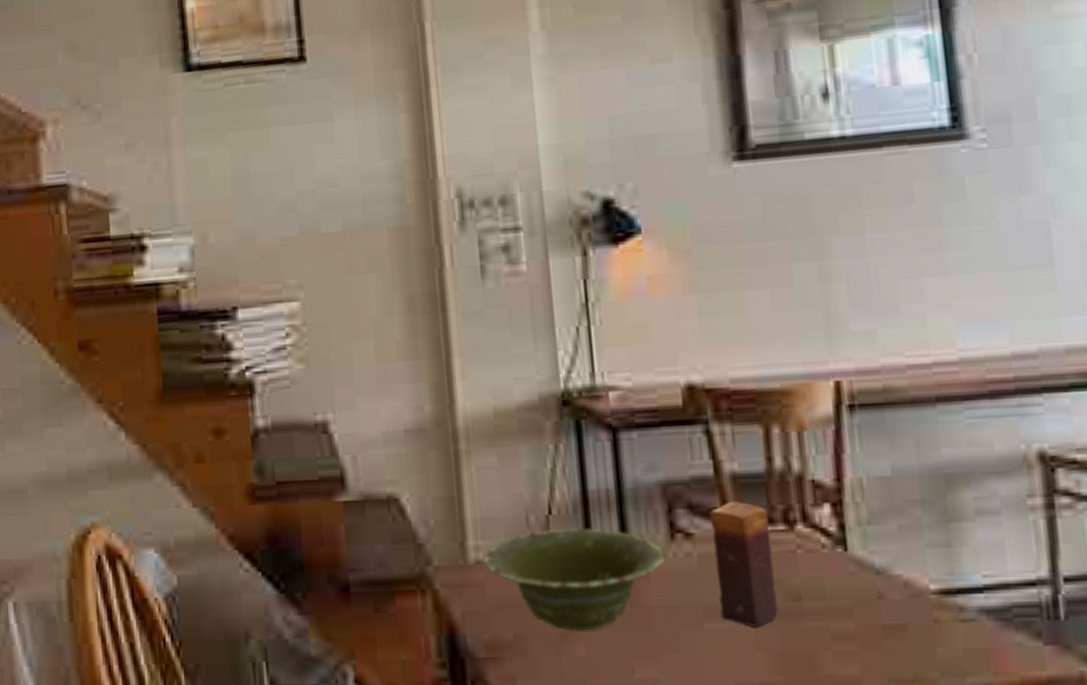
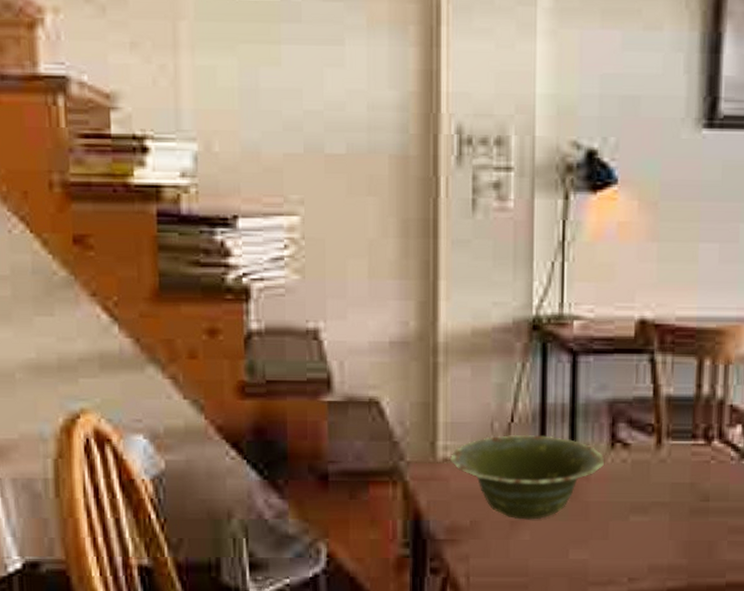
candle: present [711,502,778,627] -> none [644,420,693,521]

